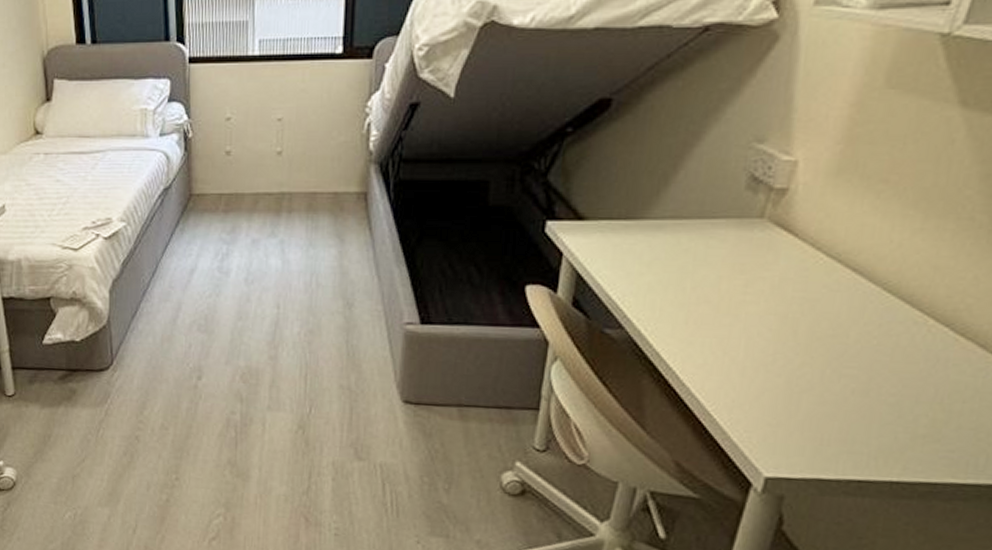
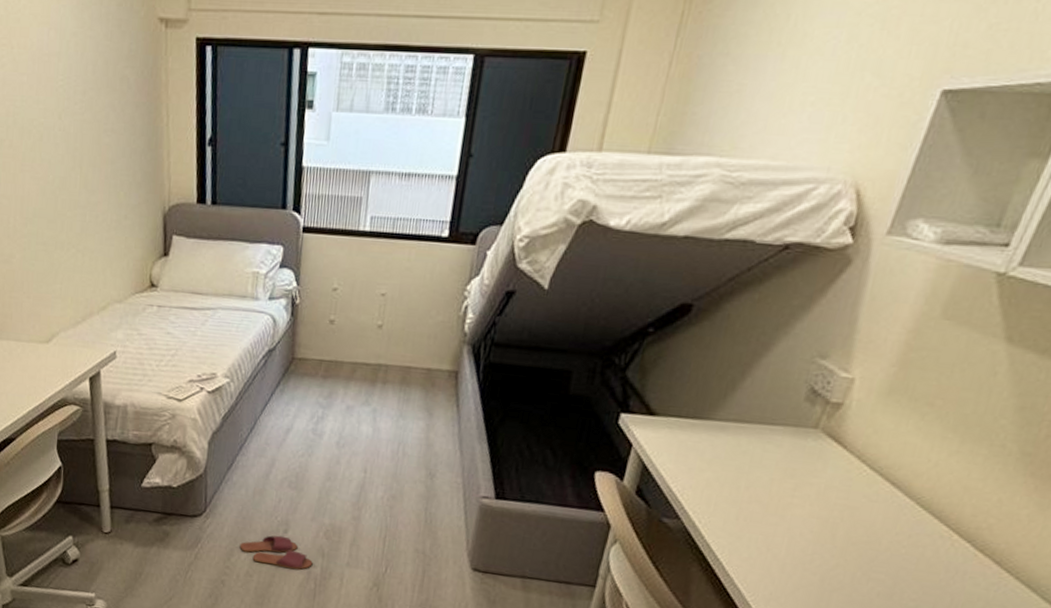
slippers: none [152,383,231,418] -> present [240,535,313,570]

